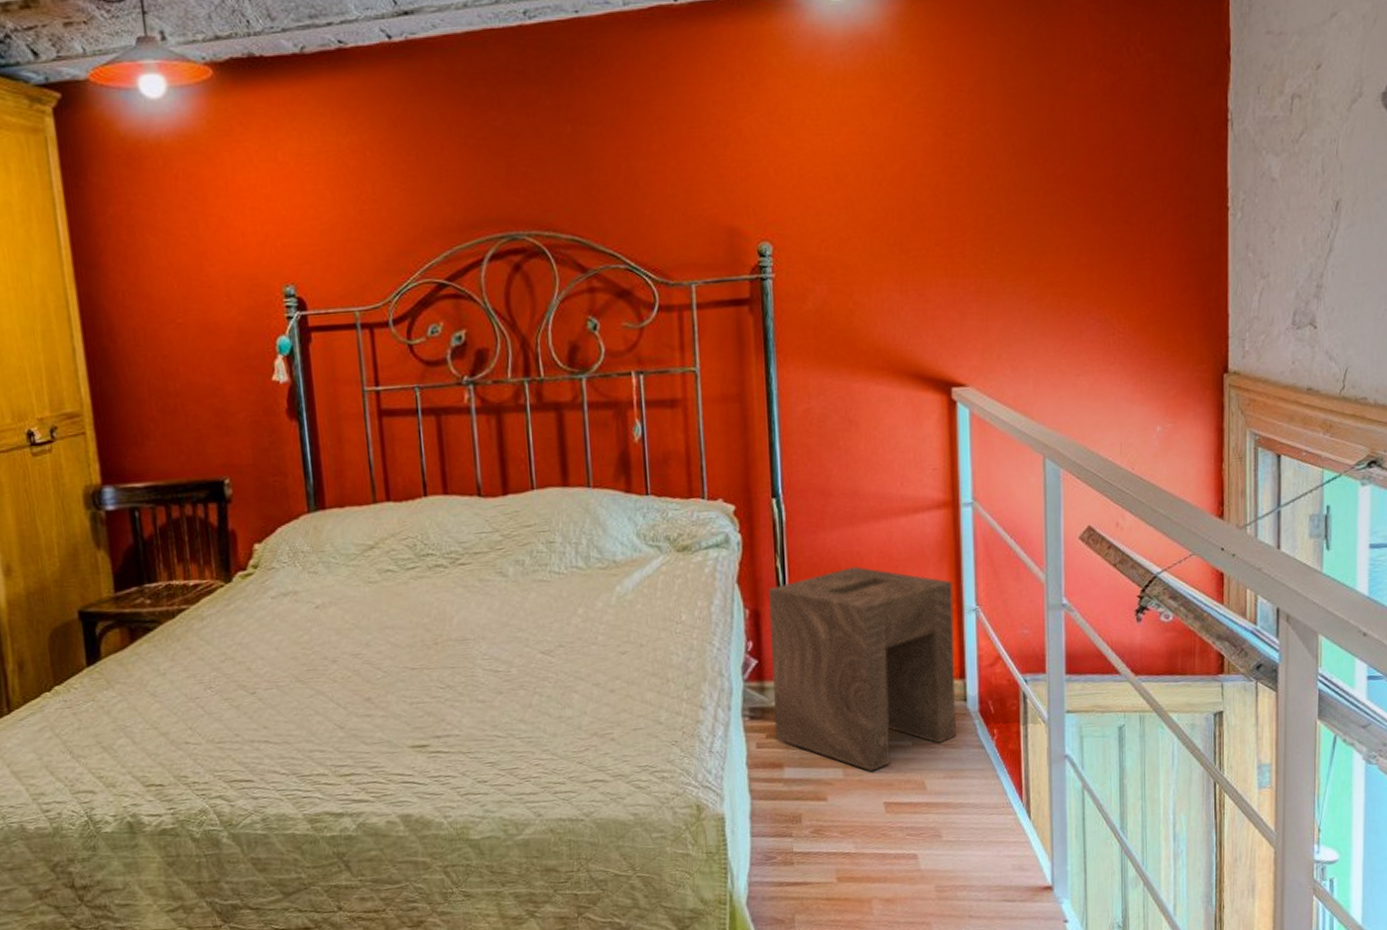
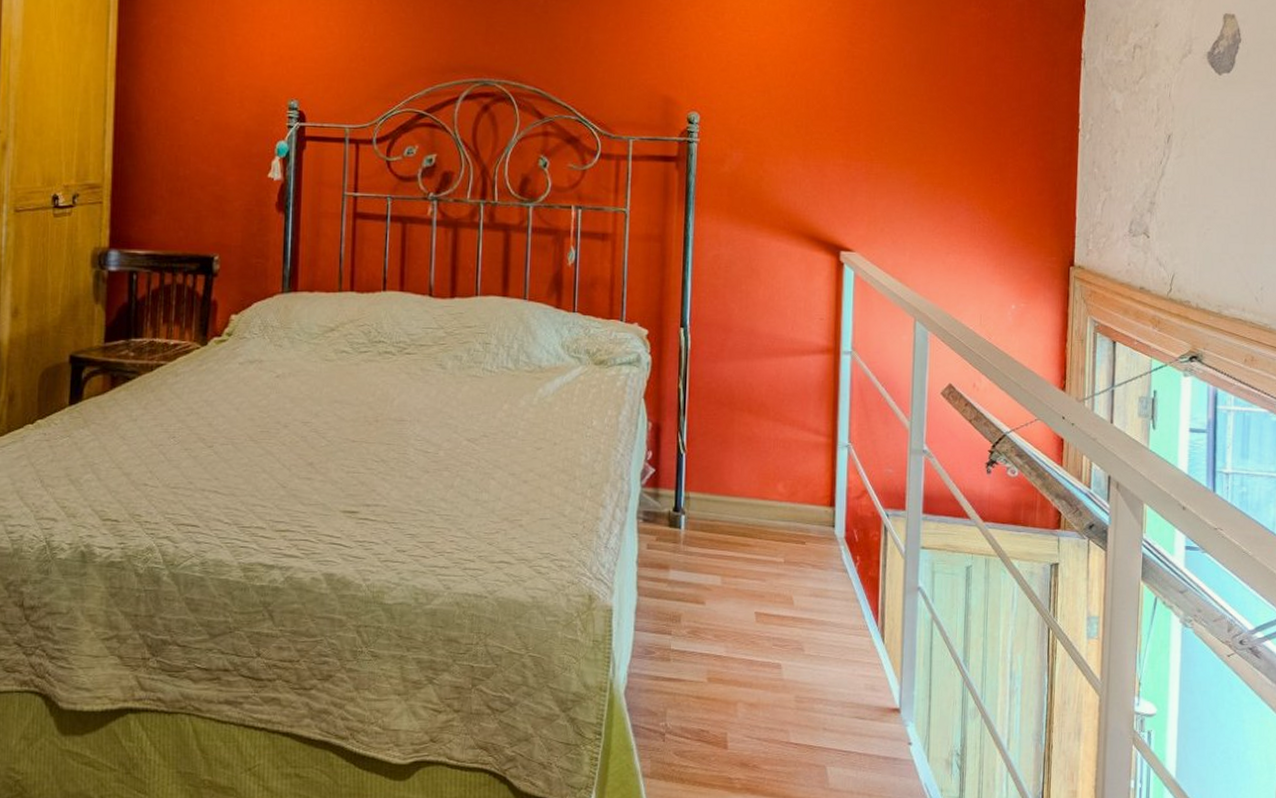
stool: present [769,566,957,772] -> none [664,396,830,582]

